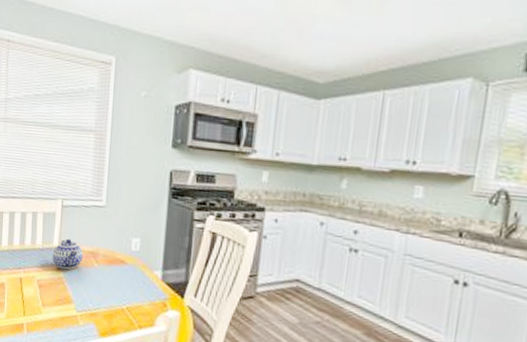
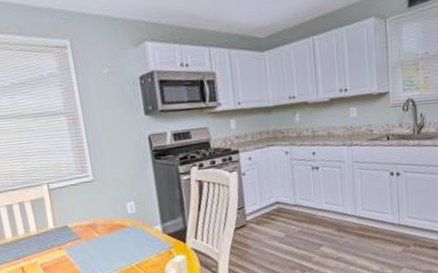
teapot: present [52,238,83,270] -> none [49,218,83,248]

